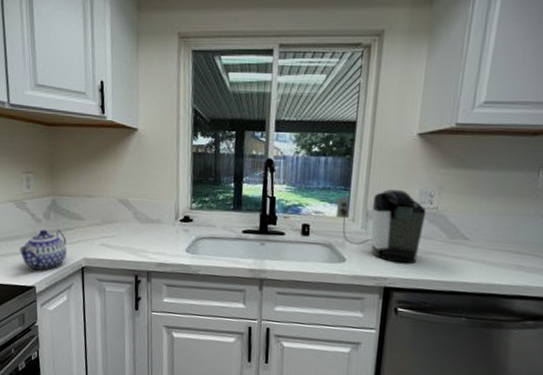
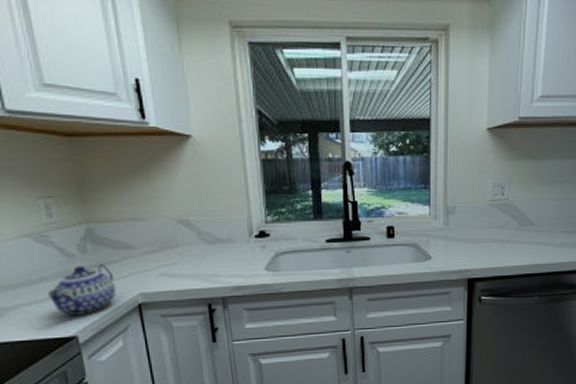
coffee maker: present [335,189,427,265] -> none [418,184,500,255]

